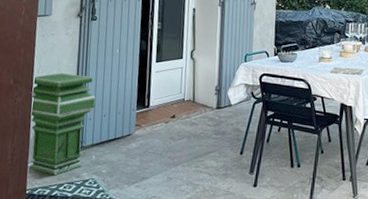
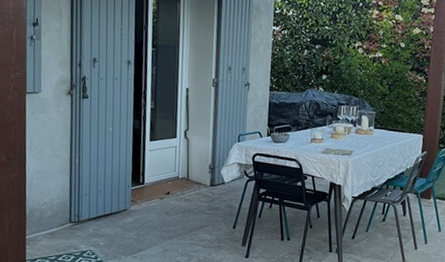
pedestal: present [29,73,96,176] -> none [24,150,90,247]

